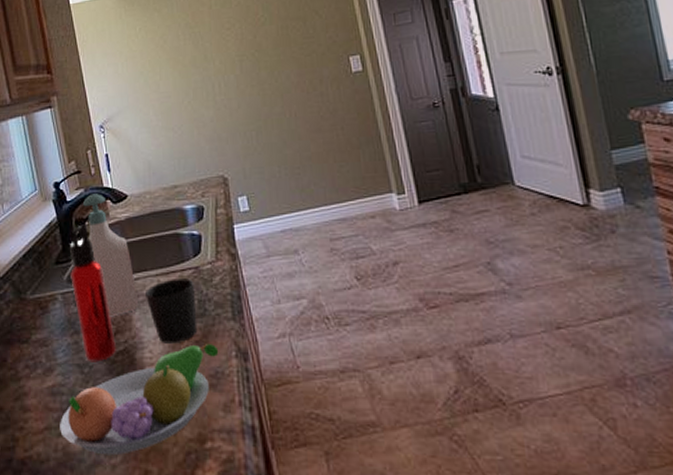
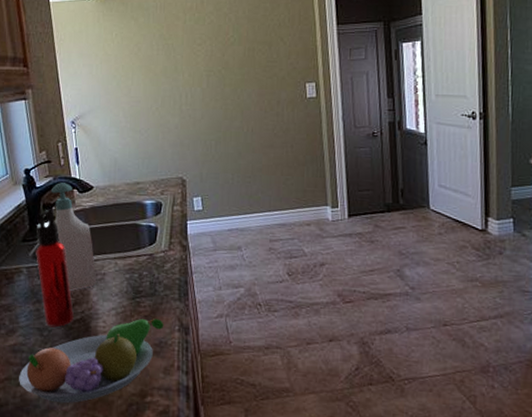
cup: present [146,278,198,344] -> none [103,262,148,317]

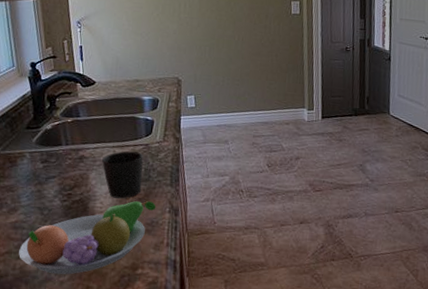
water bottle: present [36,209,74,328] -> none [39,100,73,207]
soap bottle: present [52,182,97,291] -> none [56,76,96,175]
cup: none [103,262,148,317] -> present [102,151,143,199]

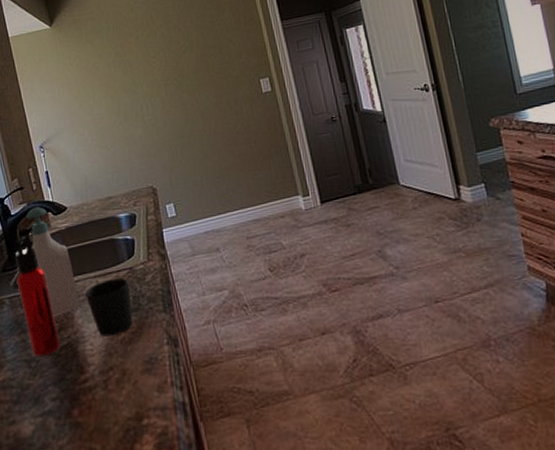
fruit bowl: present [19,201,156,275] -> none [10,334,152,437]
water bottle: none [39,100,73,207] -> present [15,235,60,357]
soap bottle: none [56,76,96,175] -> present [26,207,80,316]

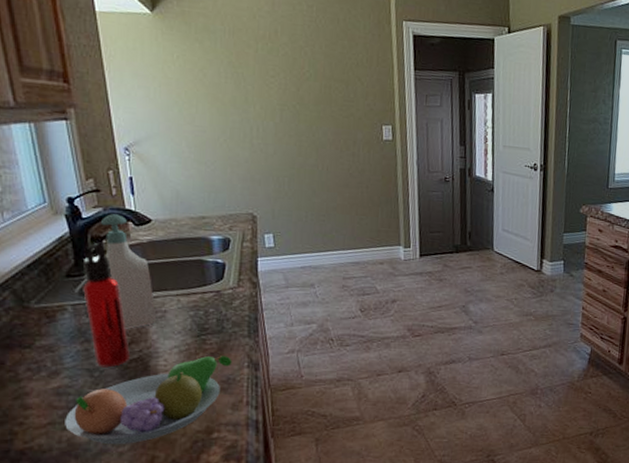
fruit bowl: none [10,334,152,437] -> present [65,356,232,444]
cup: present [86,278,133,336] -> none [164,299,215,354]

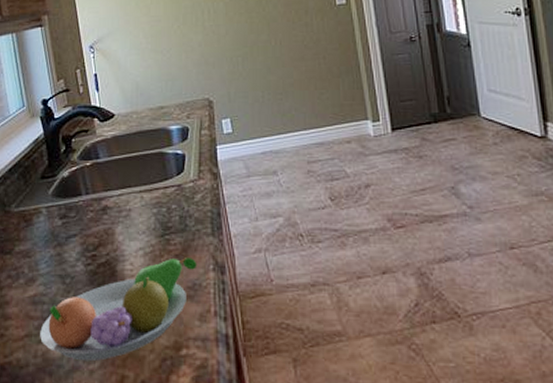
water bottle: present [83,242,130,368] -> none [56,141,98,274]
soap bottle: present [101,214,157,329] -> none [71,112,122,231]

